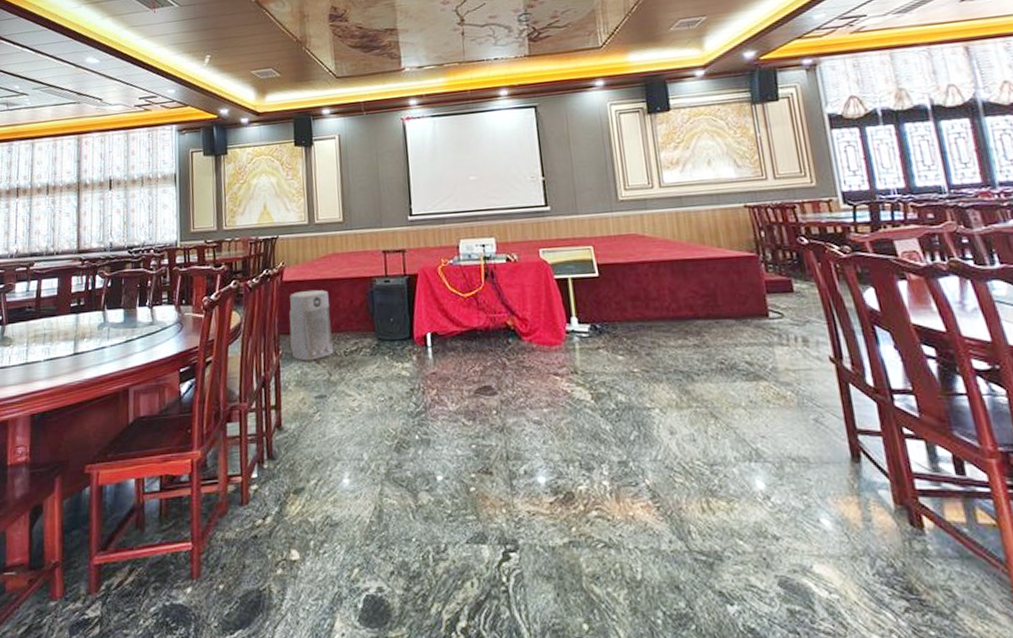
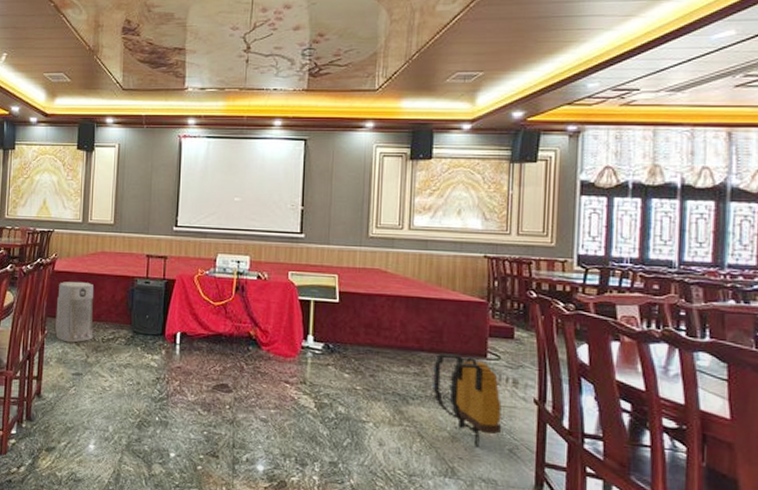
backpack: none [713,317,802,420] -> present [431,353,502,446]

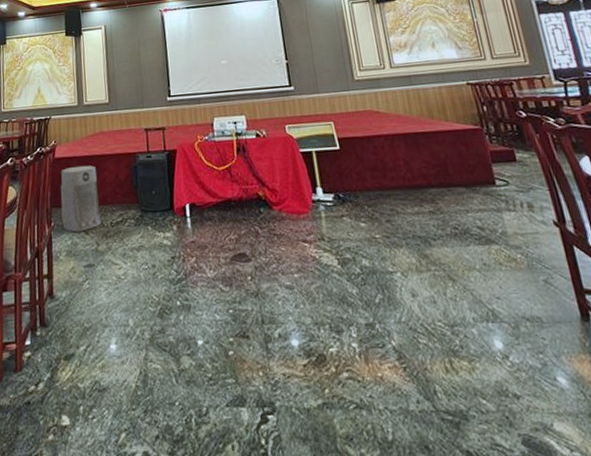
backpack: present [431,353,502,446] -> none [445,185,532,282]

